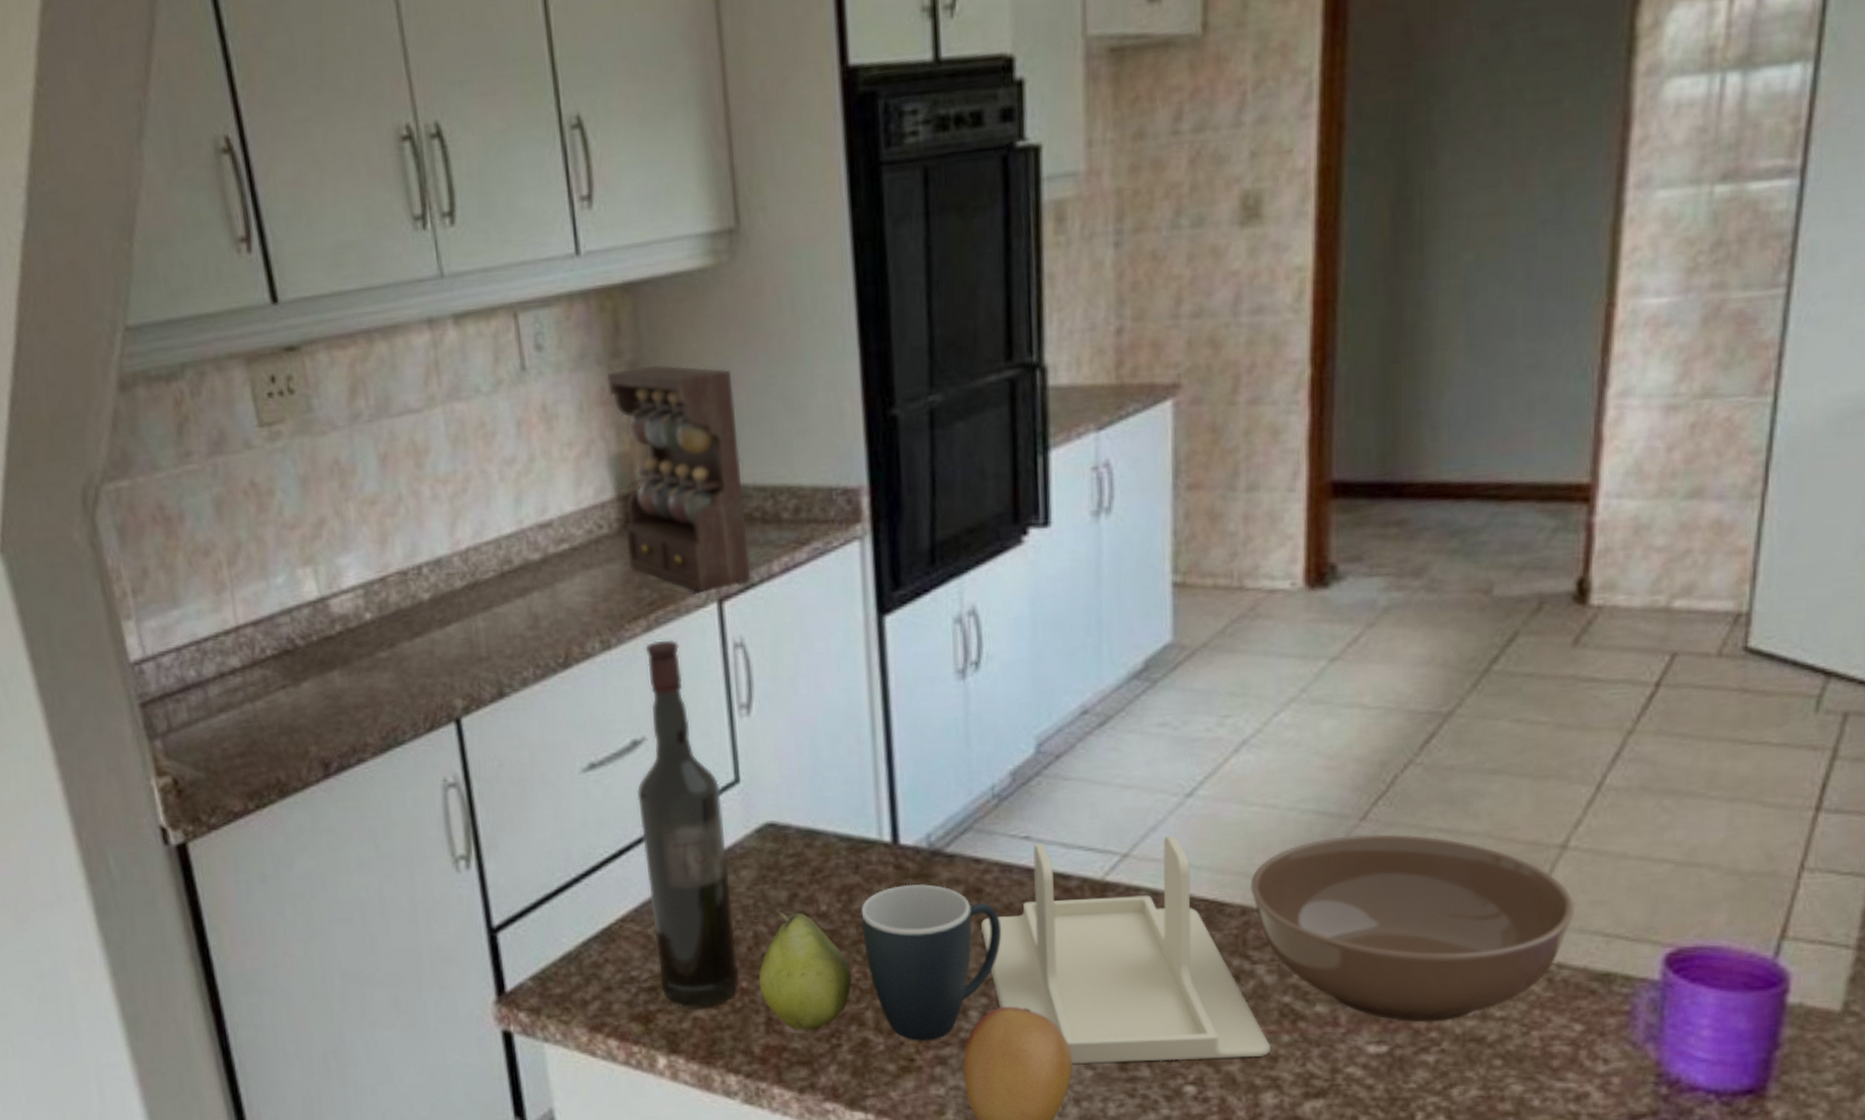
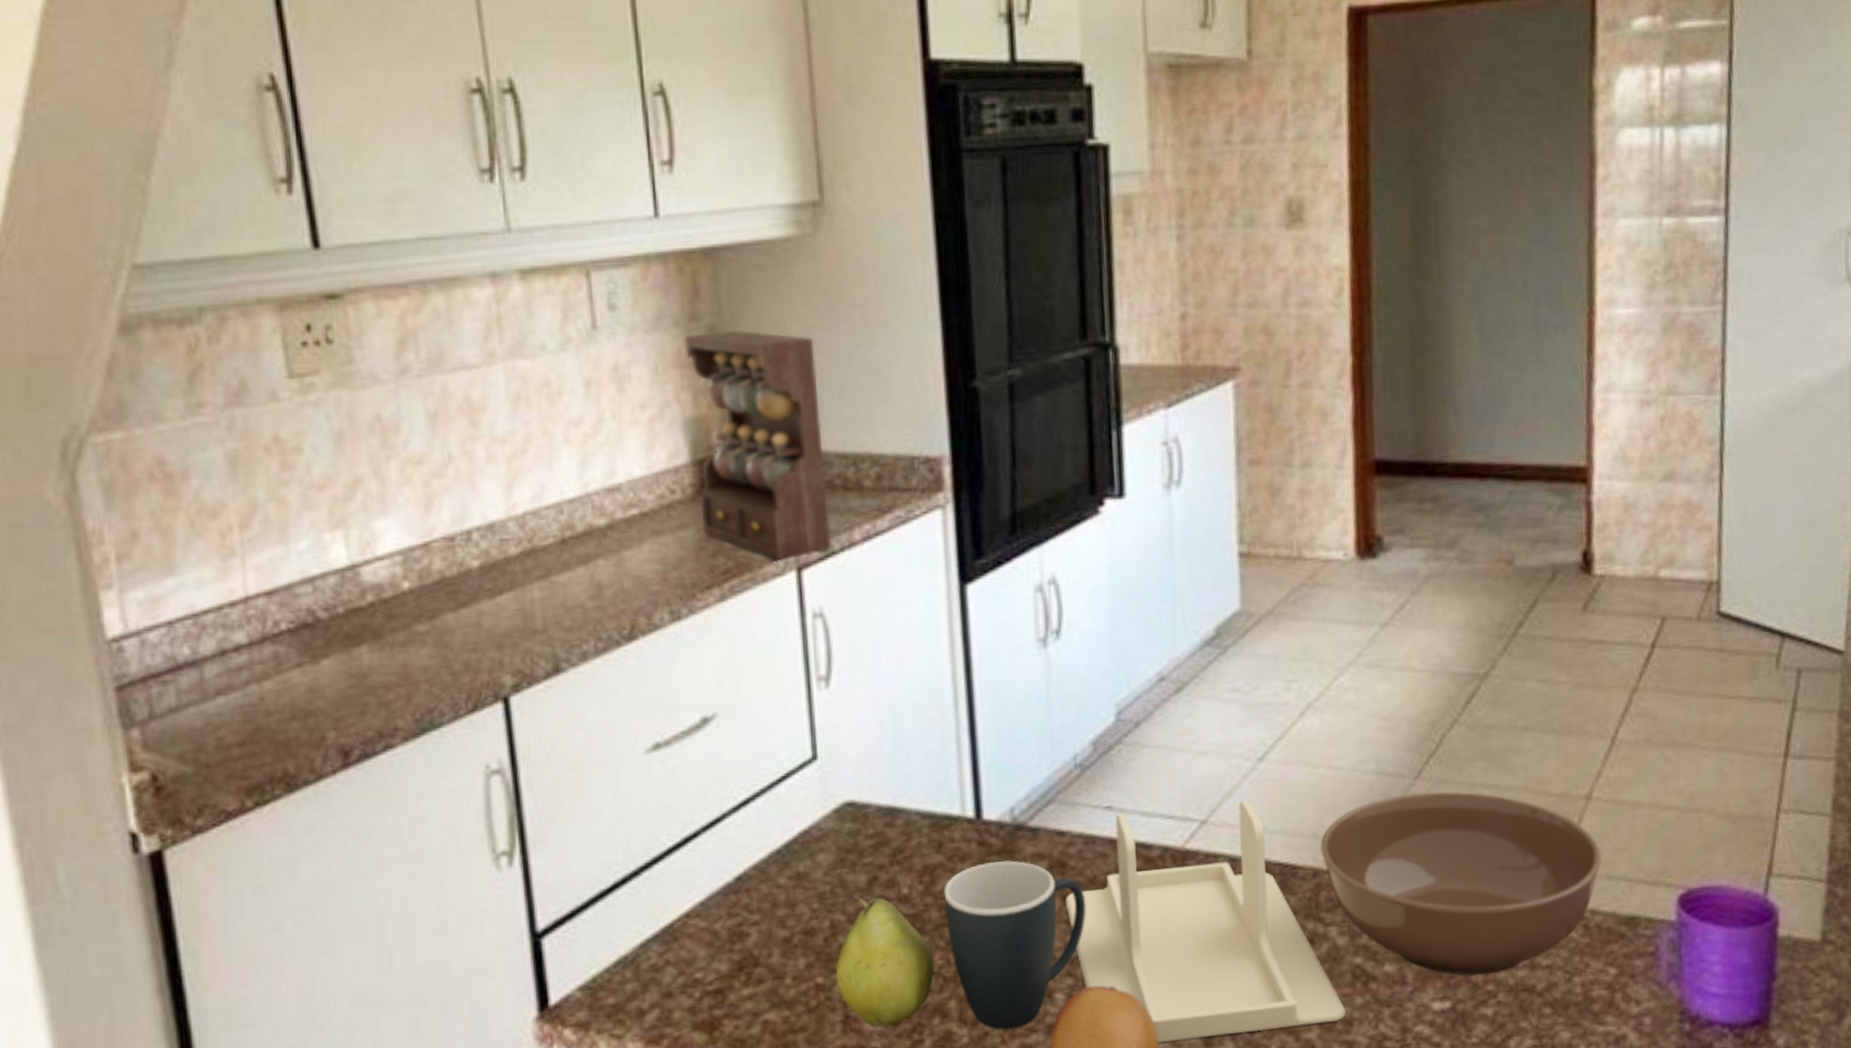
wine bottle: present [636,639,740,1008] -> none [705,609,815,1010]

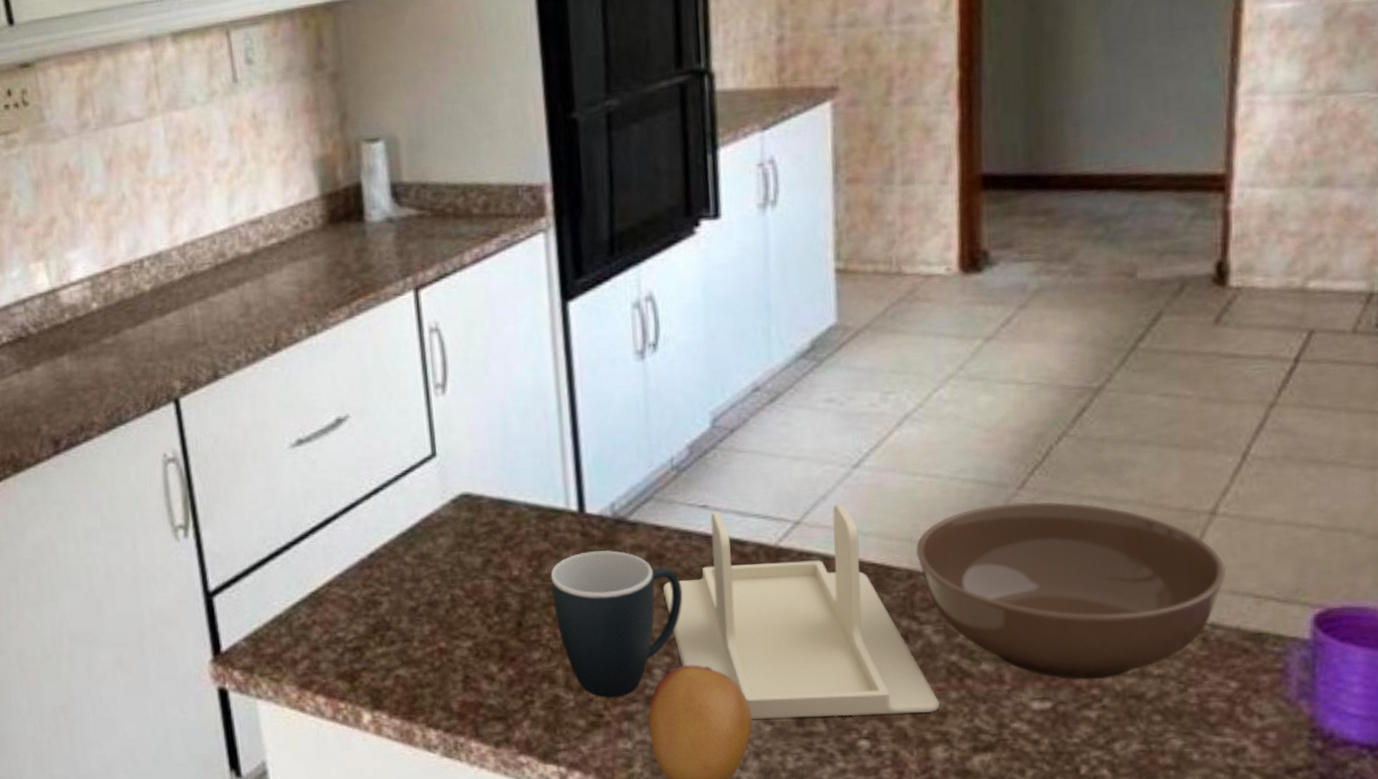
spice rack: present [684,329,831,562] -> none [311,75,444,283]
fruit: present [835,895,935,1027] -> none [455,574,543,688]

